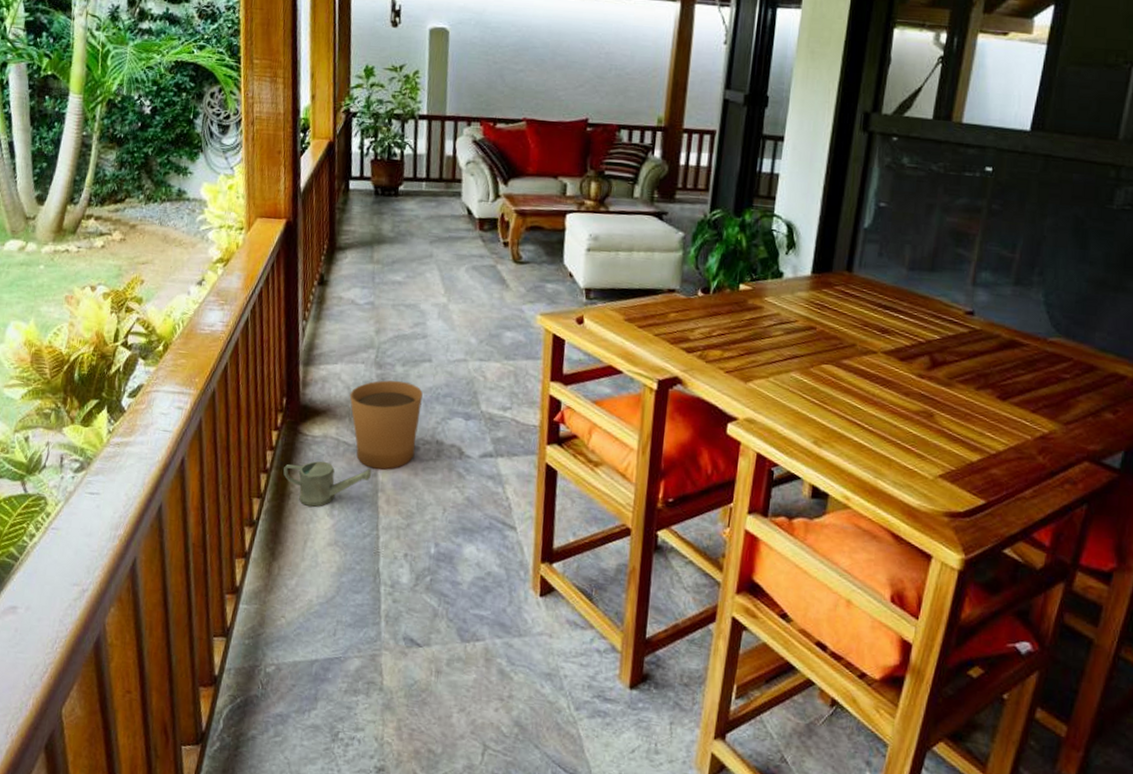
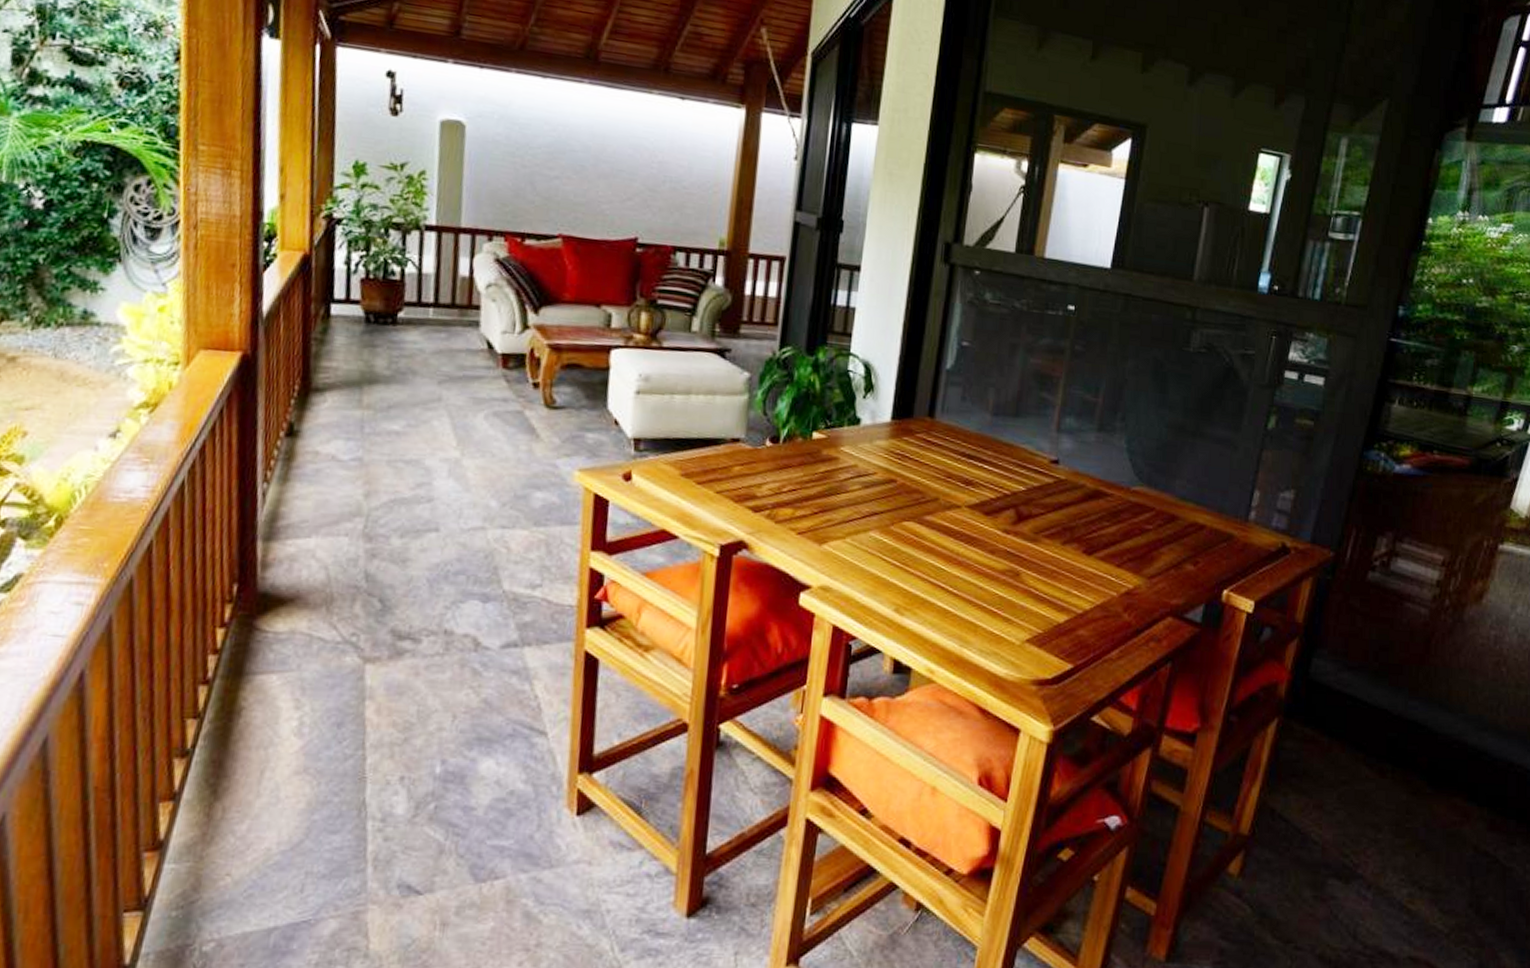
watering can: present [283,460,372,507] -> none [231,664,357,726]
planter: present [349,380,423,470] -> none [327,556,427,671]

